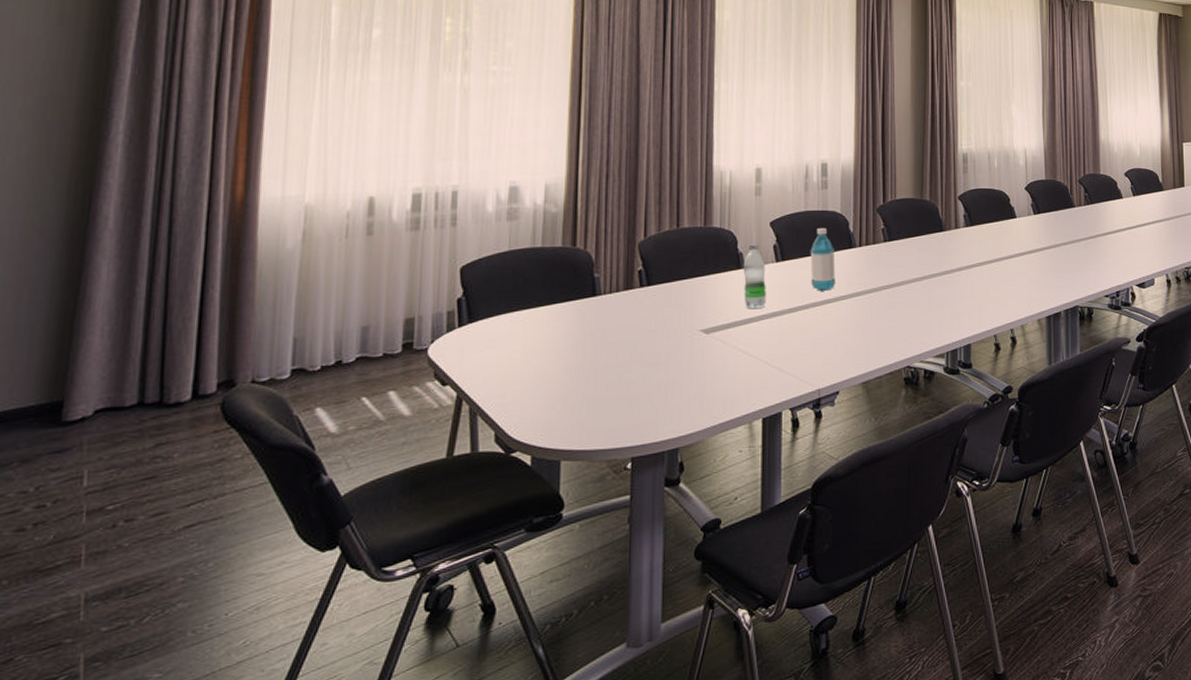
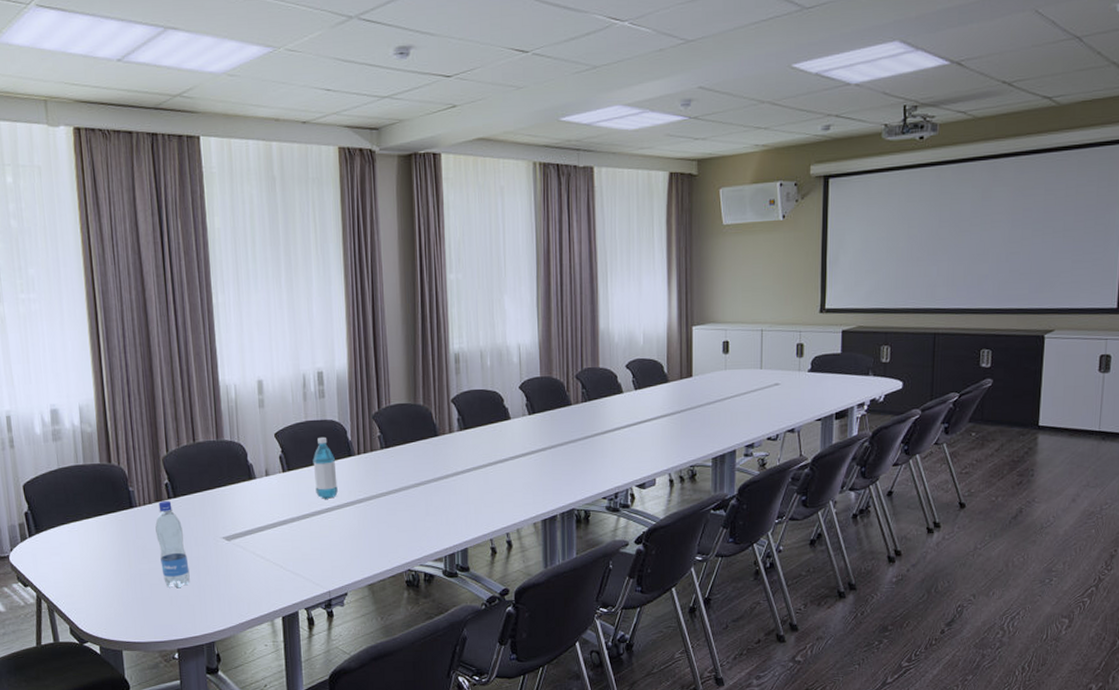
bottle: none [621,288,657,387] -> present [155,500,190,589]
bottle: present [743,244,766,309] -> none [253,456,277,518]

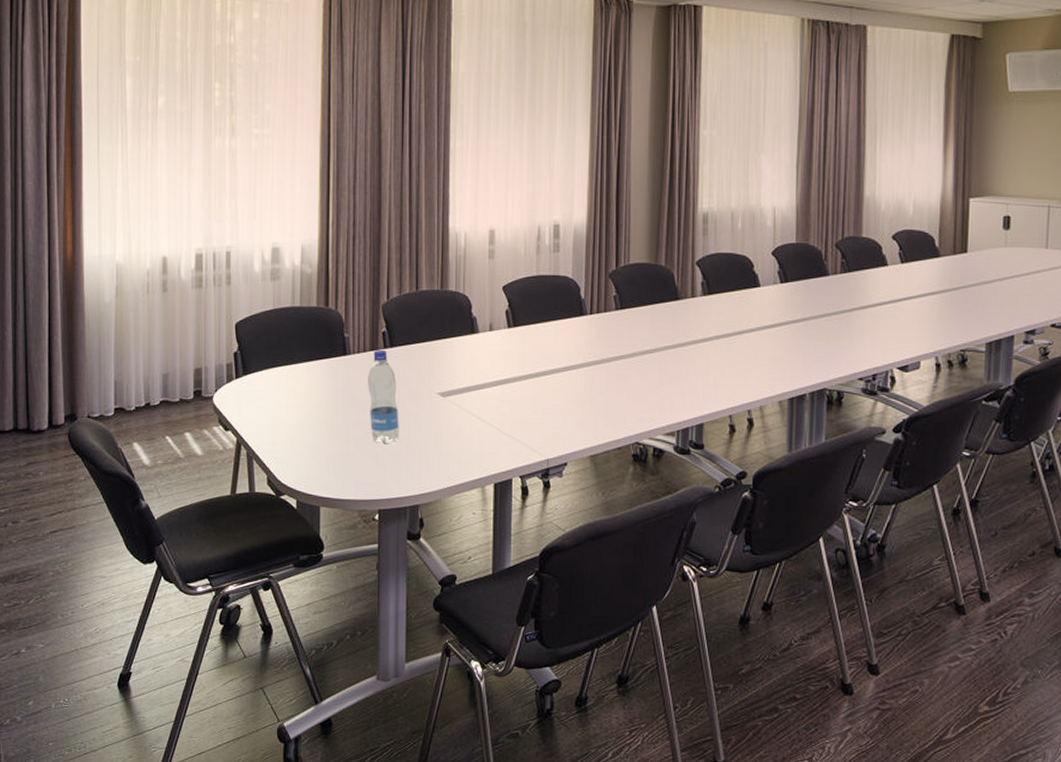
water bottle: present [313,436,338,499] -> none [541,293,566,359]

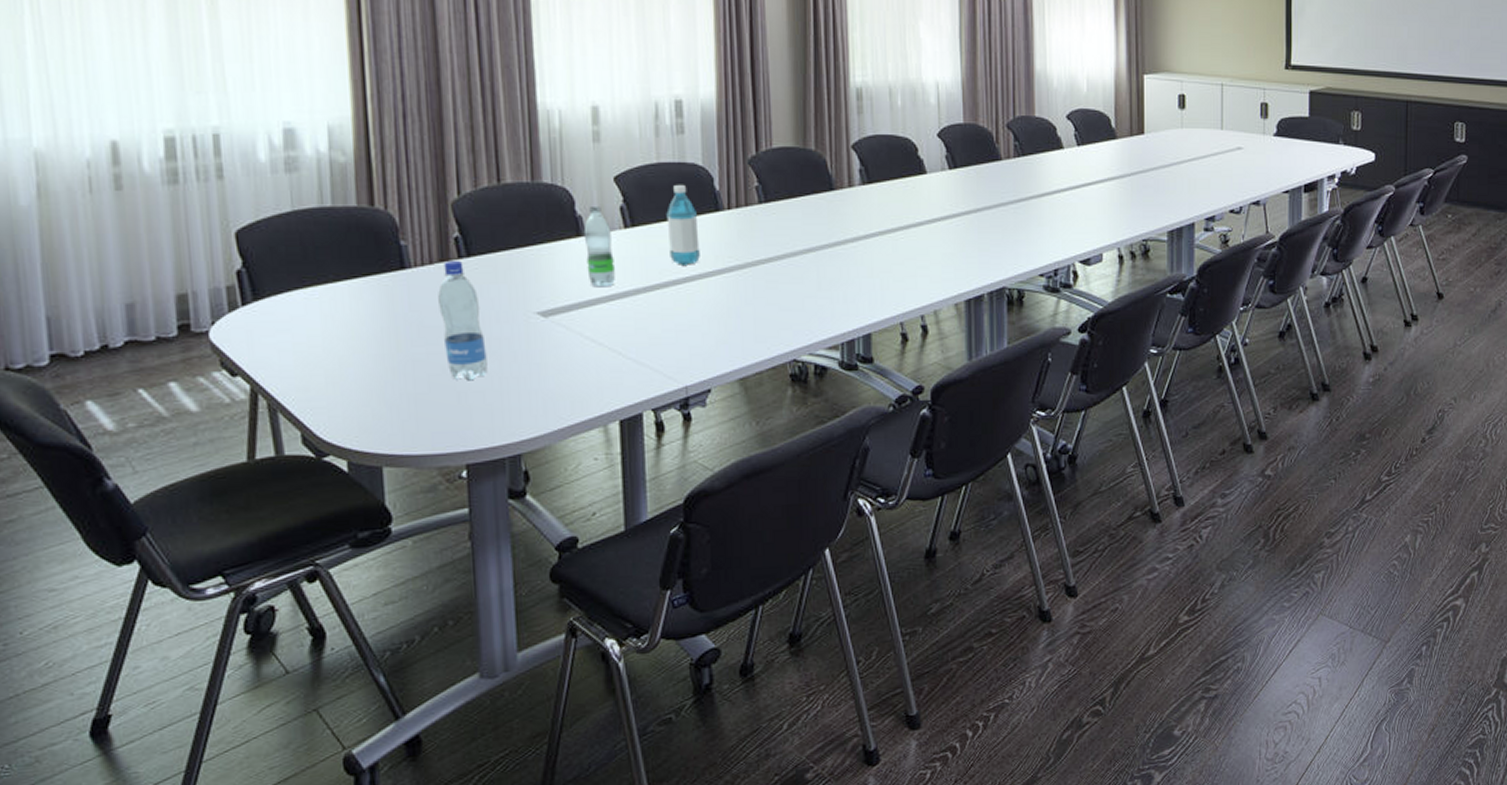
bottle: none [477,309,498,375] -> present [583,205,615,288]
water bottle: none [541,293,566,359] -> present [666,184,700,265]

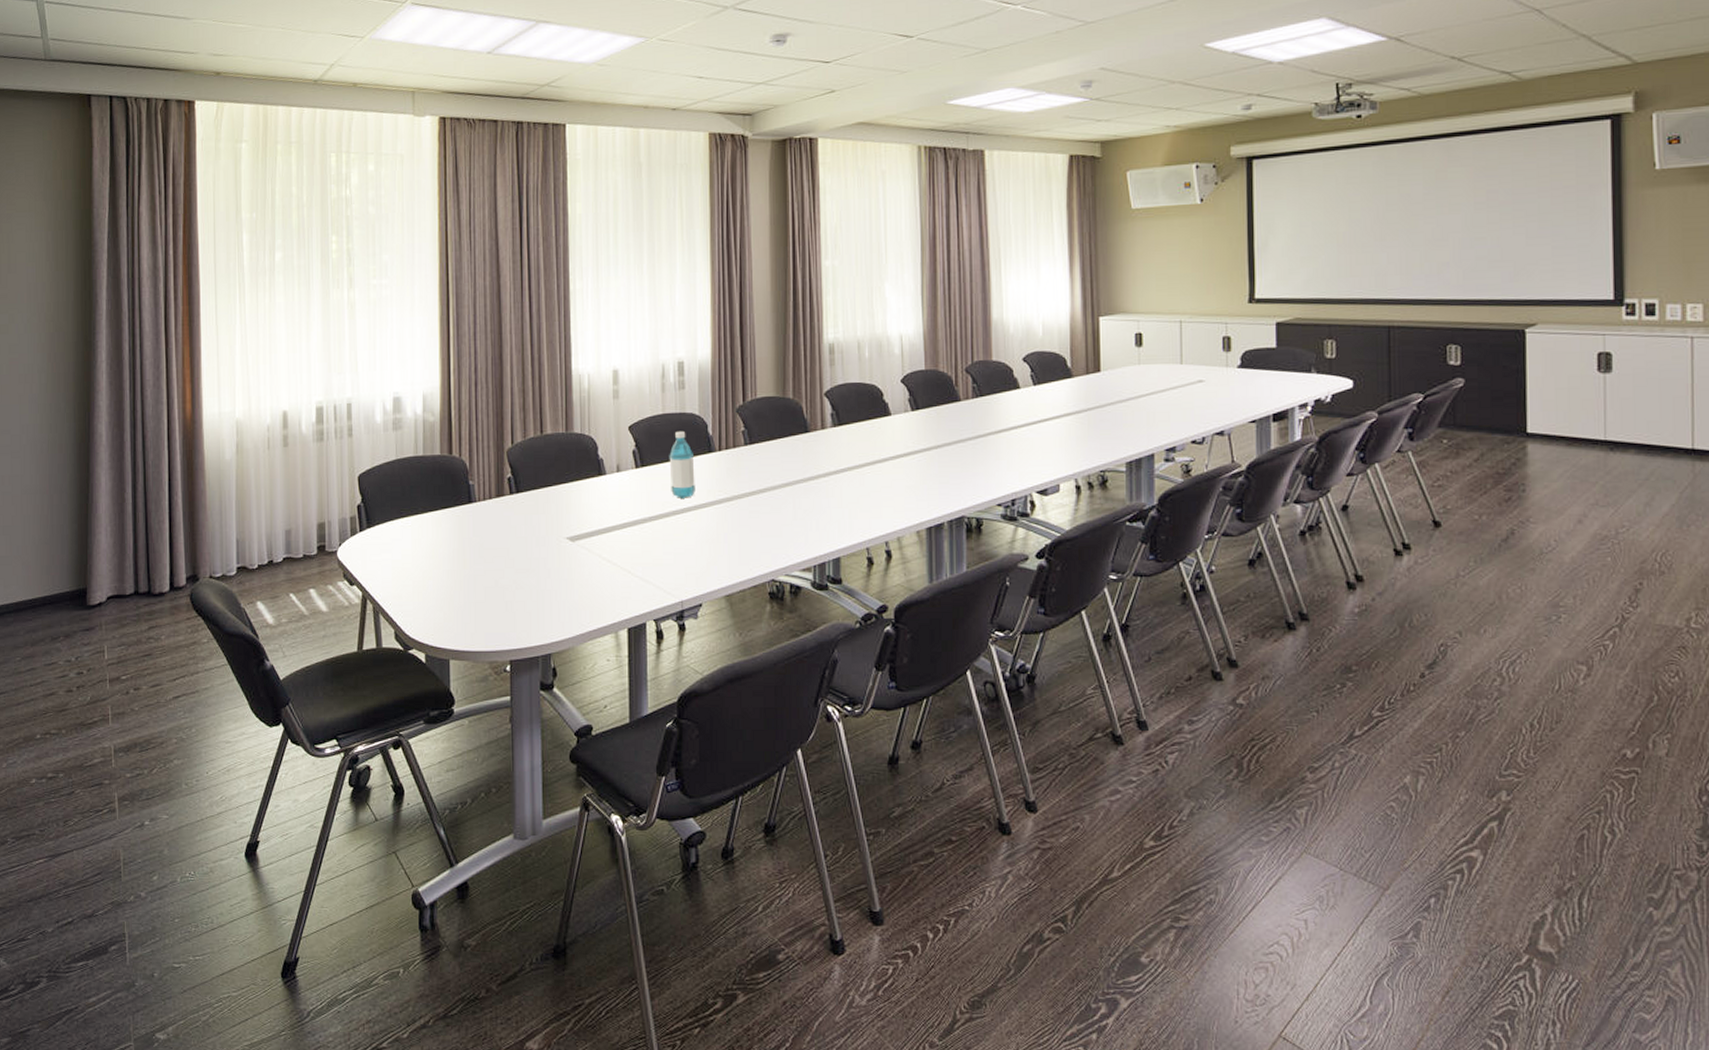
bottle: present [438,260,488,381] -> none [495,495,528,593]
bottle: present [583,205,615,288] -> none [604,450,627,517]

